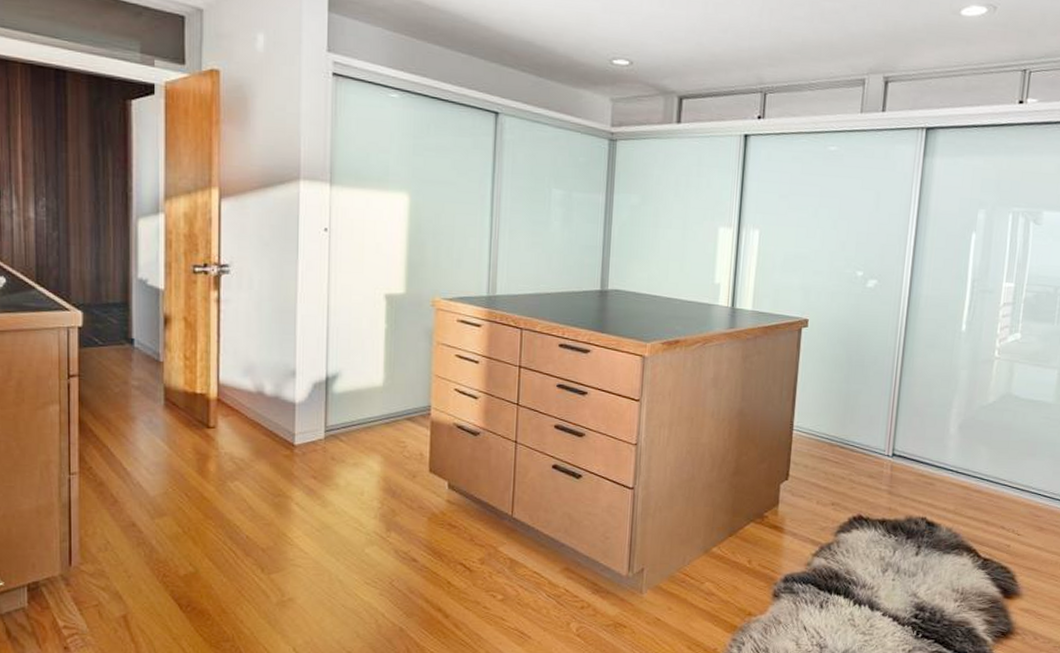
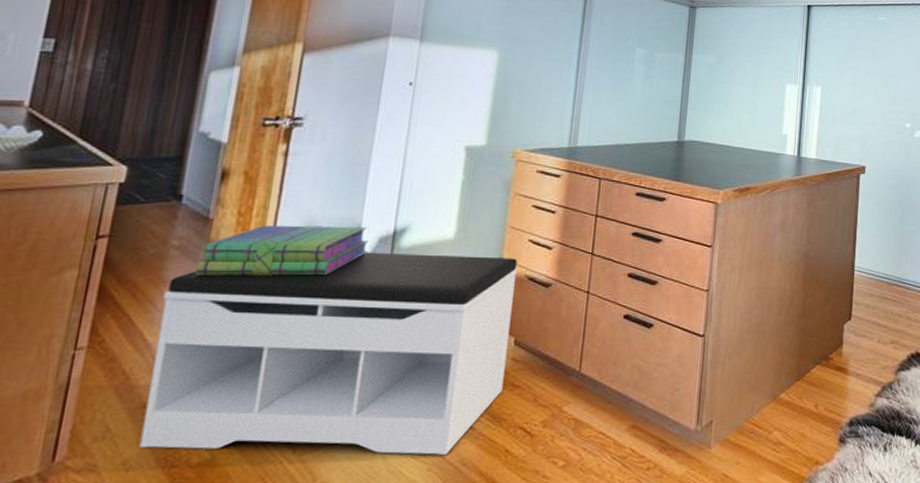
bench: none [133,396,446,583] -> present [139,252,518,456]
stack of books: none [155,369,305,416] -> present [195,225,369,276]

